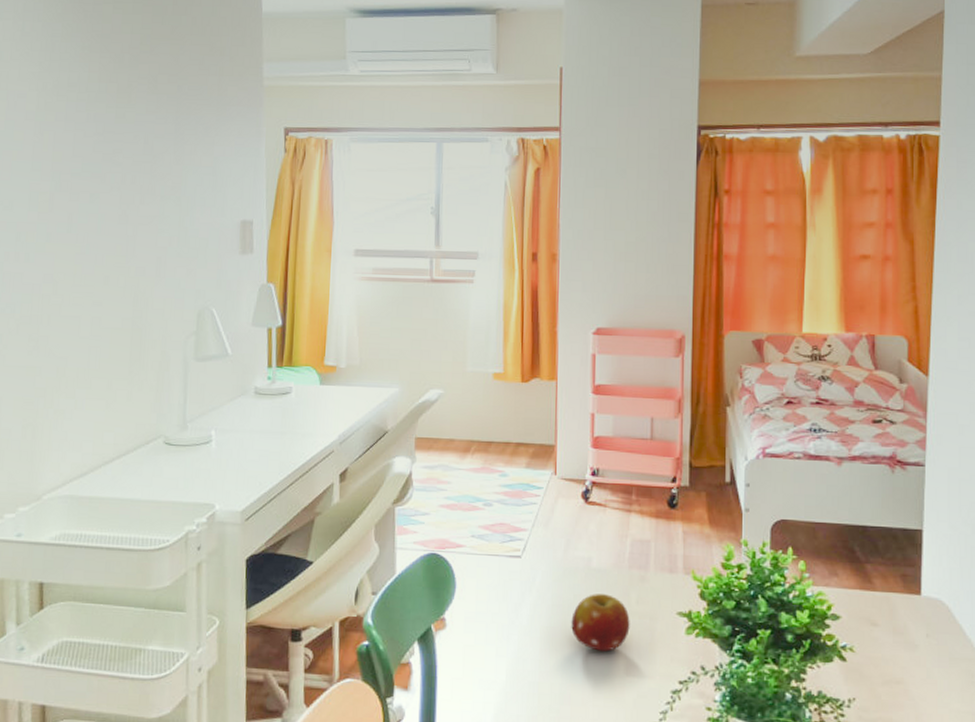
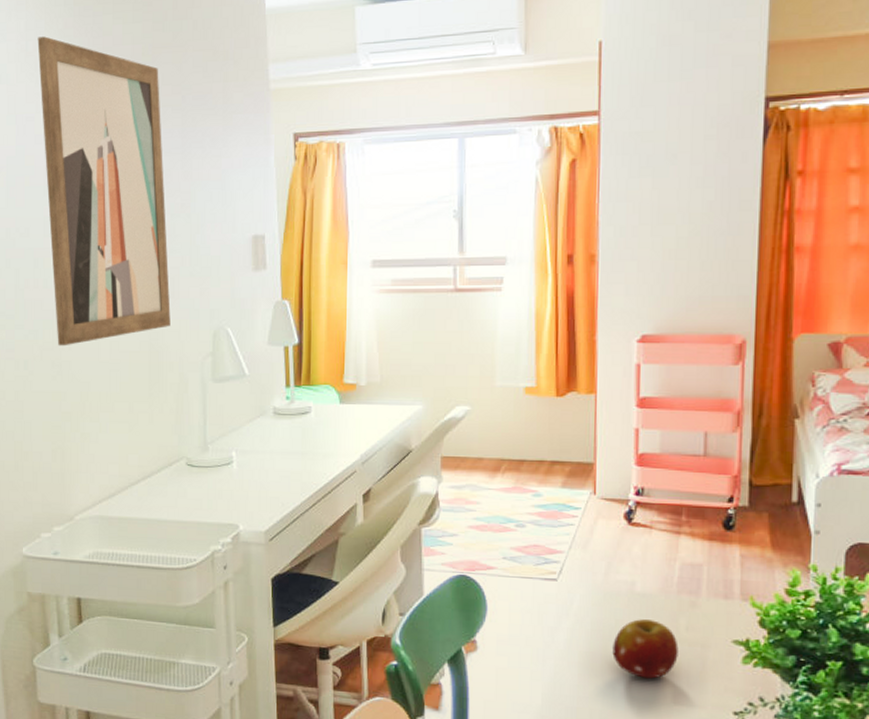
wall art: none [34,18,156,321] -> present [37,36,171,346]

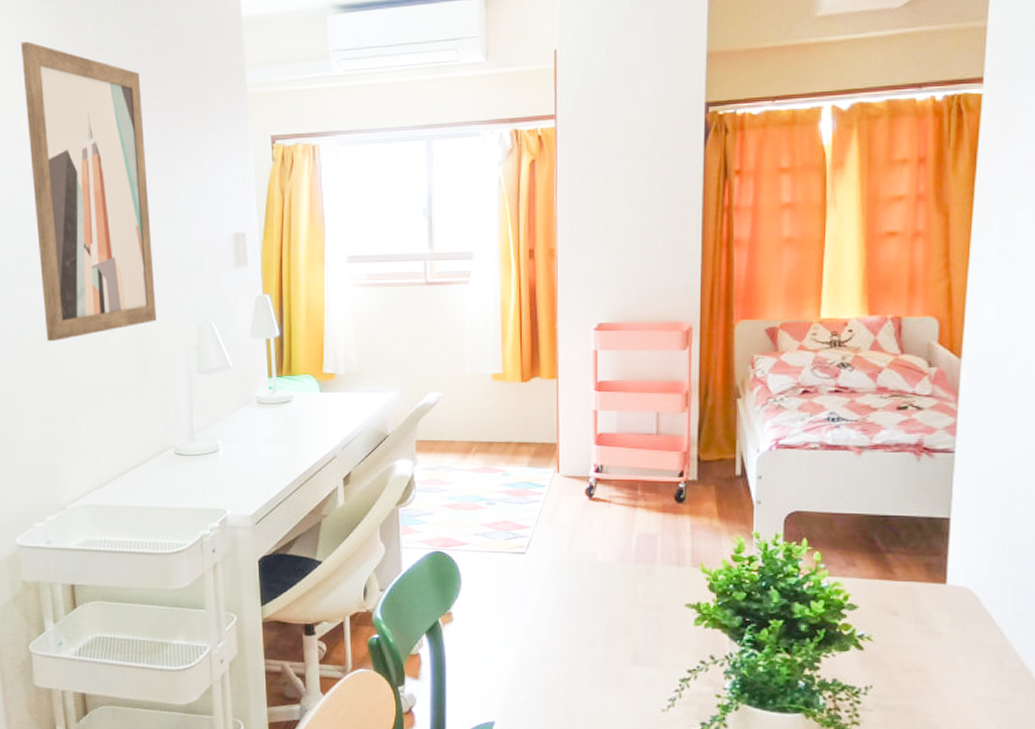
fruit: present [612,619,679,679] -> none [577,587,637,642]

